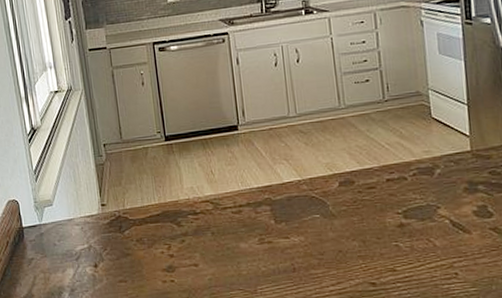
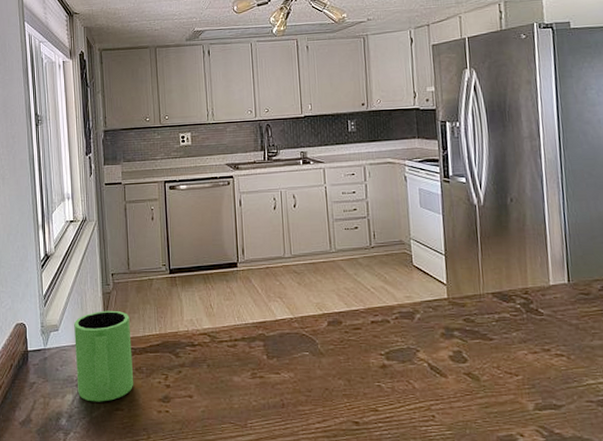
mug: none [68,182,136,275] -> present [74,310,134,402]

